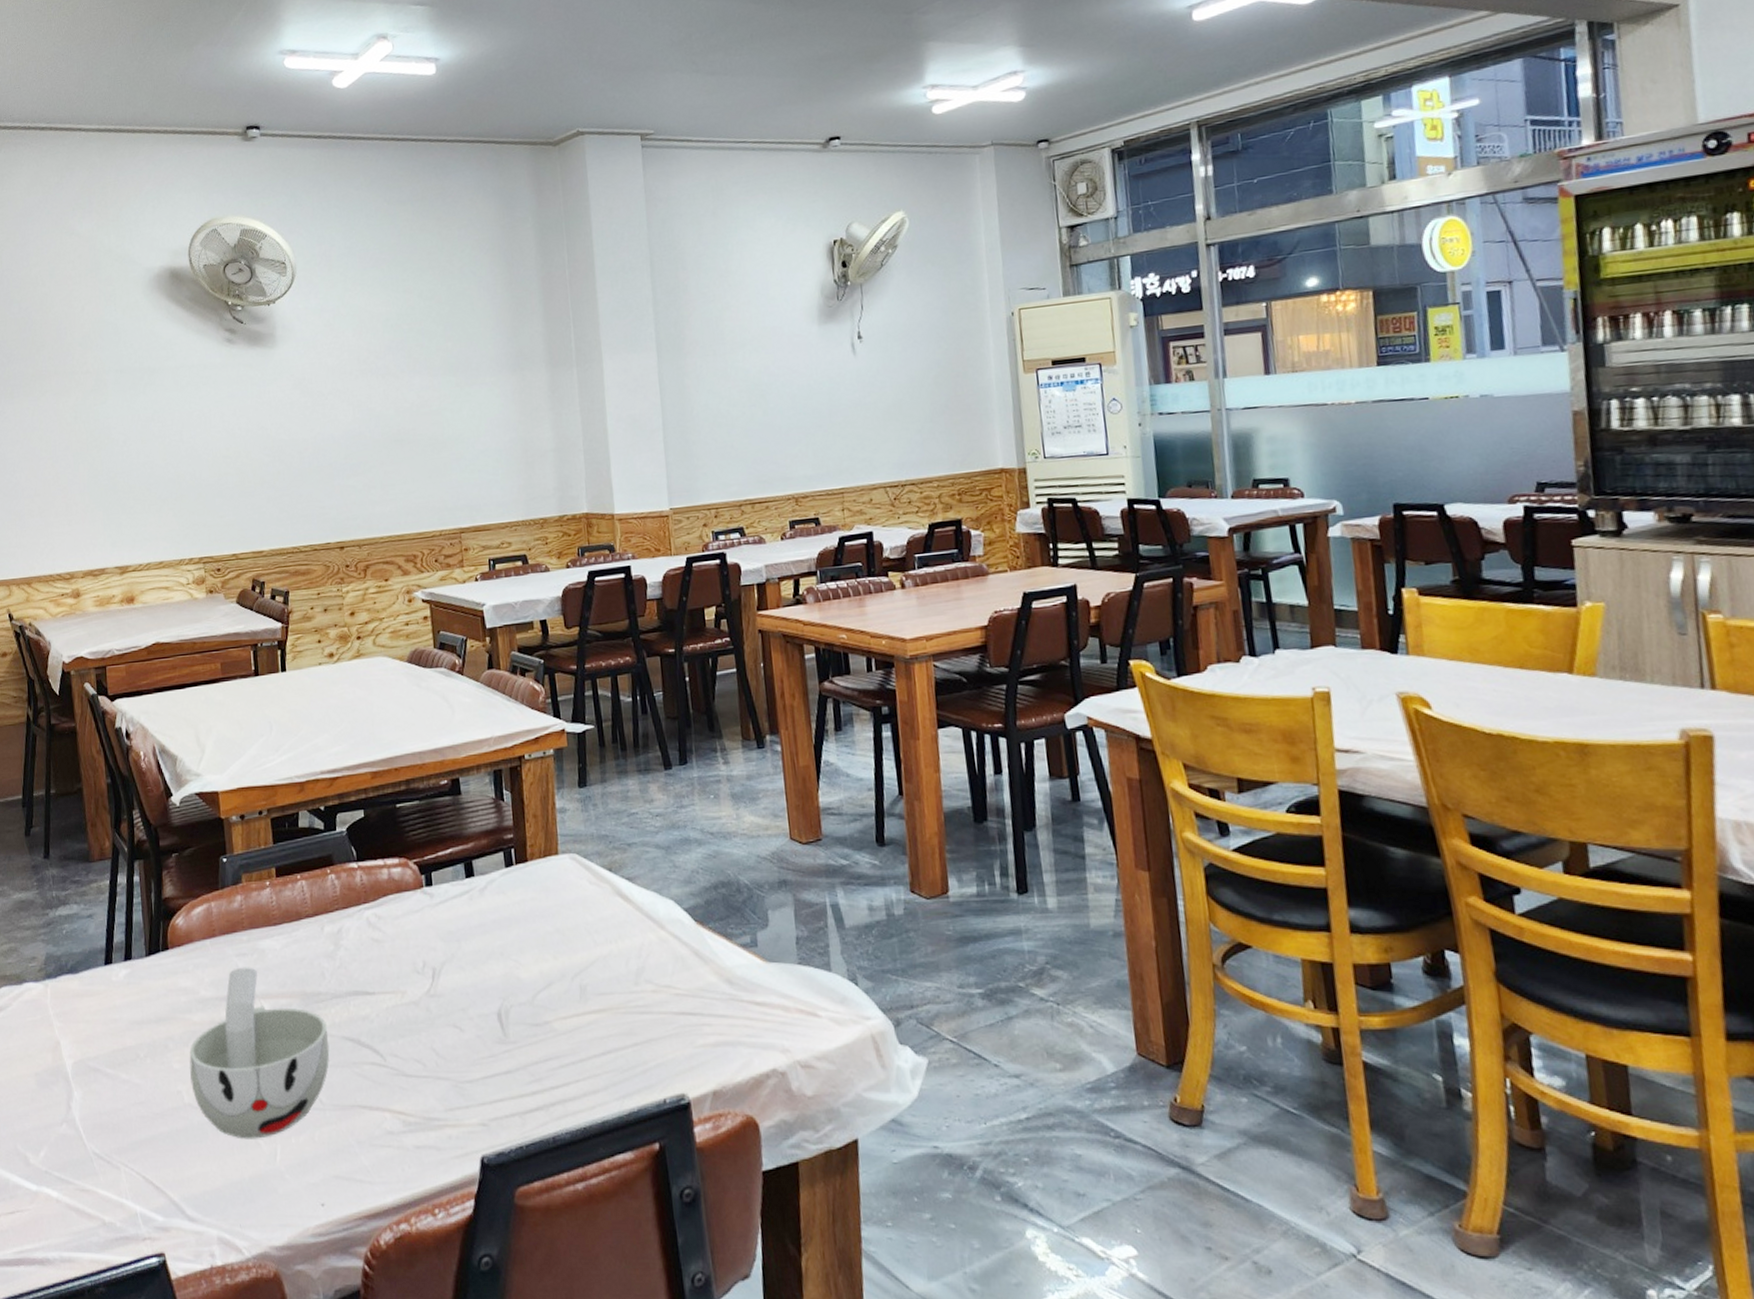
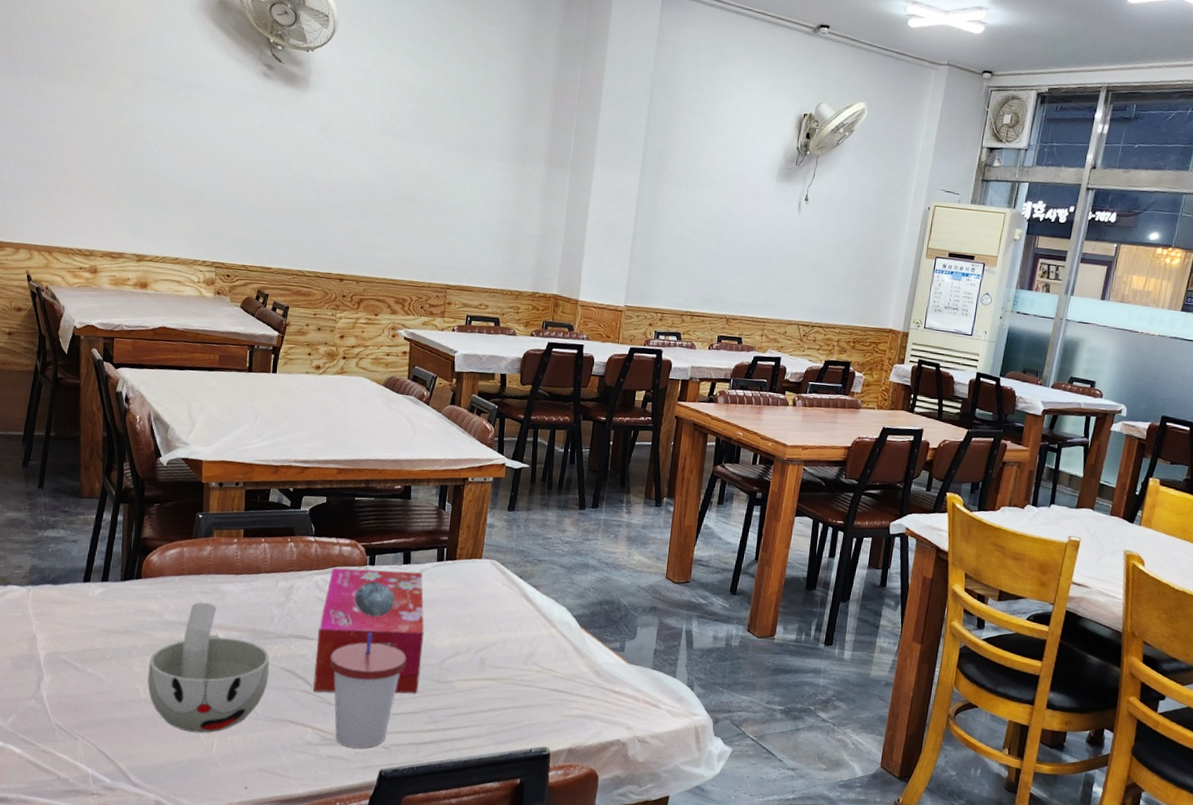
tissue box: none [379,885,511,1062] -> present [313,567,424,694]
cup: none [399,974,490,1131] -> present [330,633,406,749]

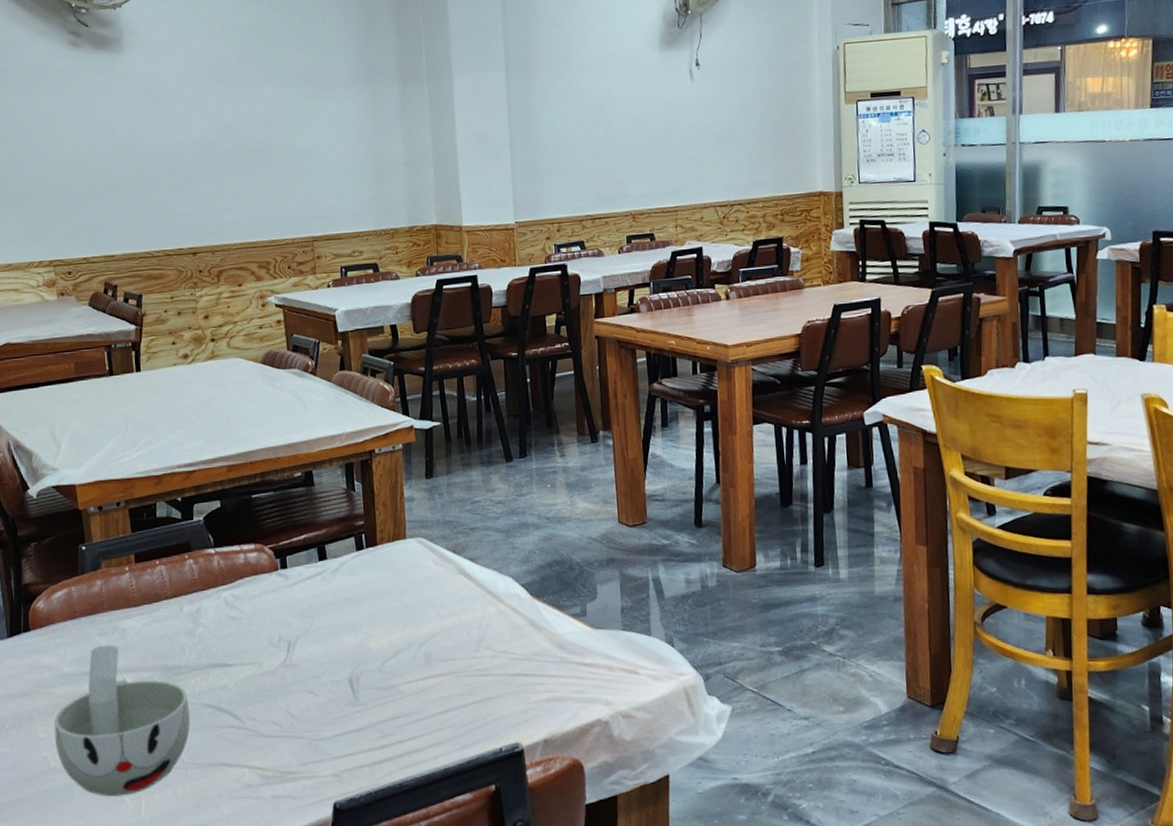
tissue box: present [313,567,424,694] -> none [236,567,361,725]
cup: present [330,633,406,749] -> none [256,646,342,782]

